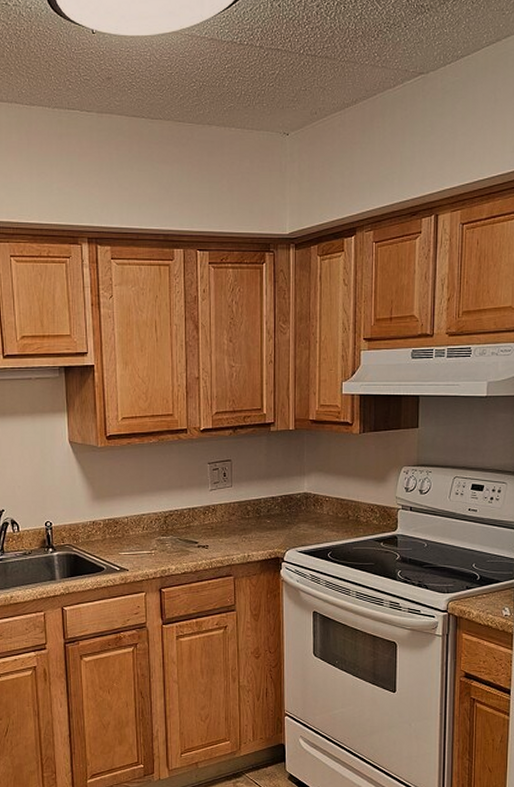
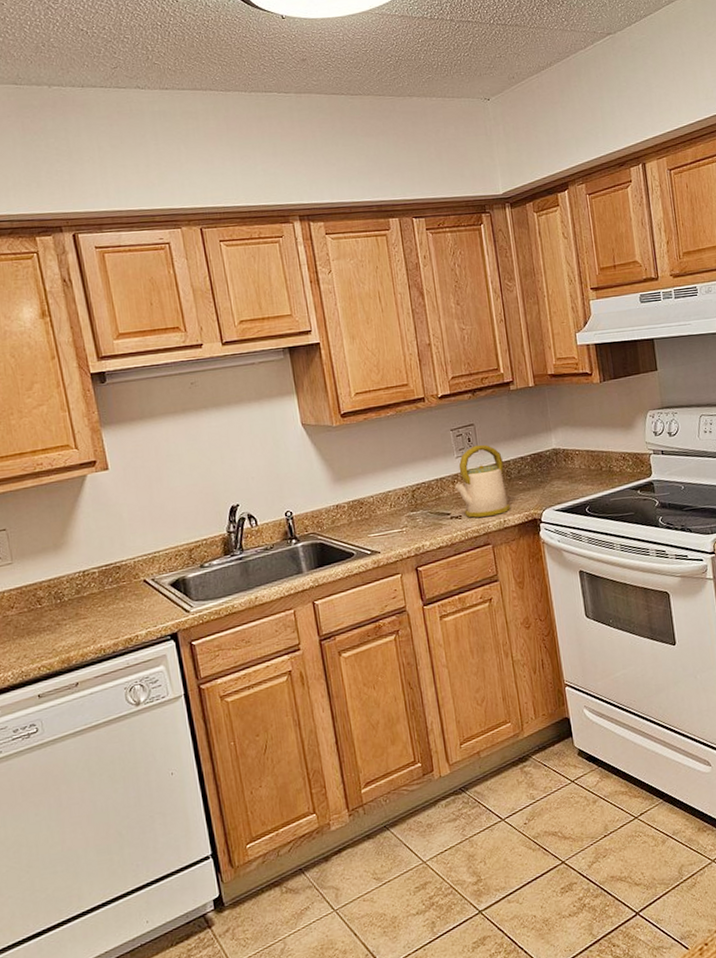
kettle: none [205,480,256,549] -> present [454,444,511,518]

